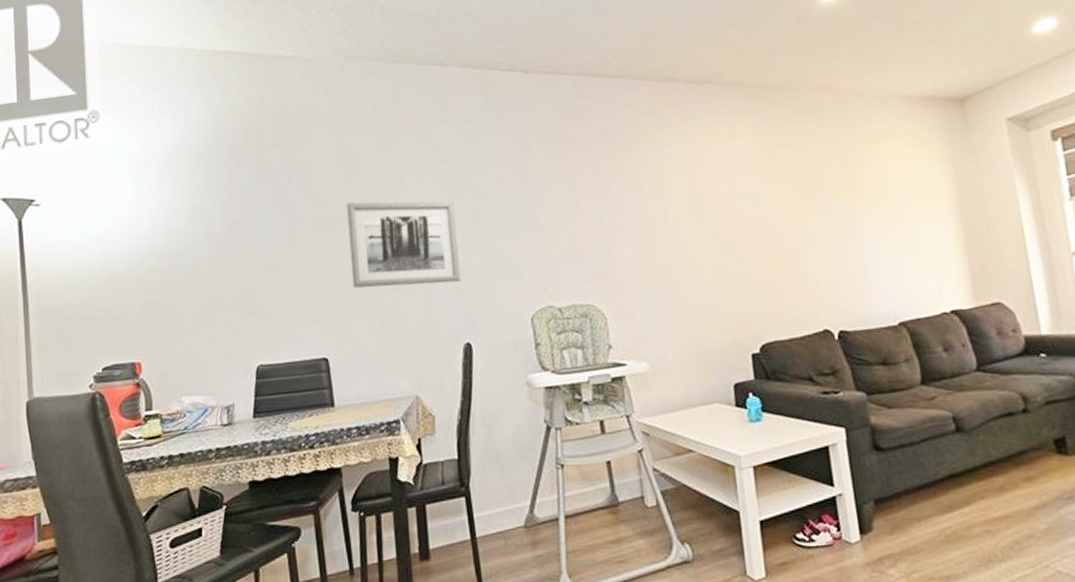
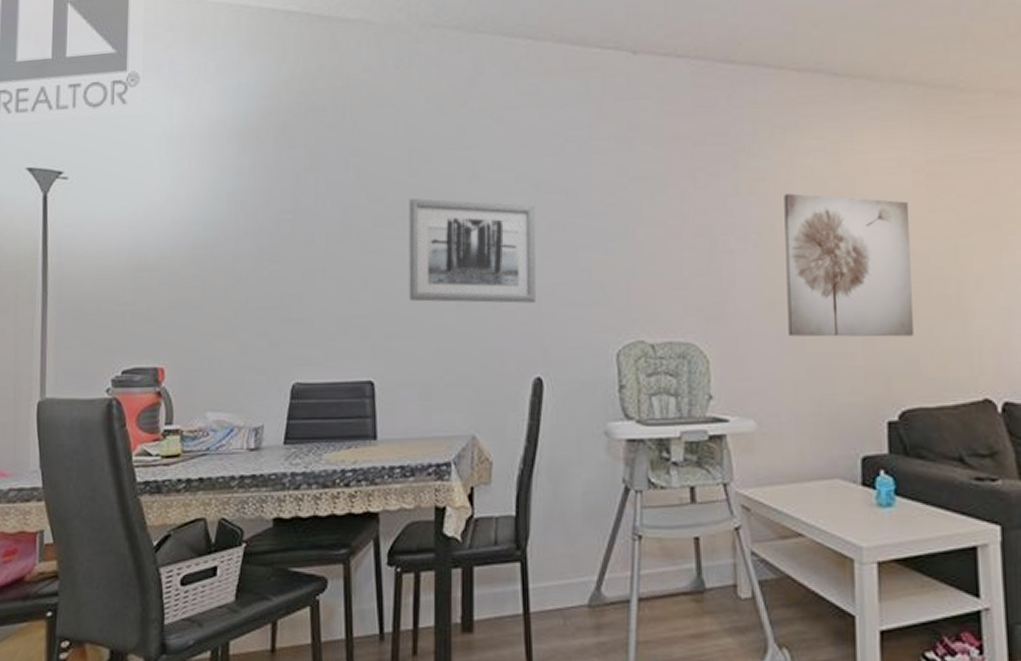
wall art: none [655,178,766,293] -> present [784,193,913,337]

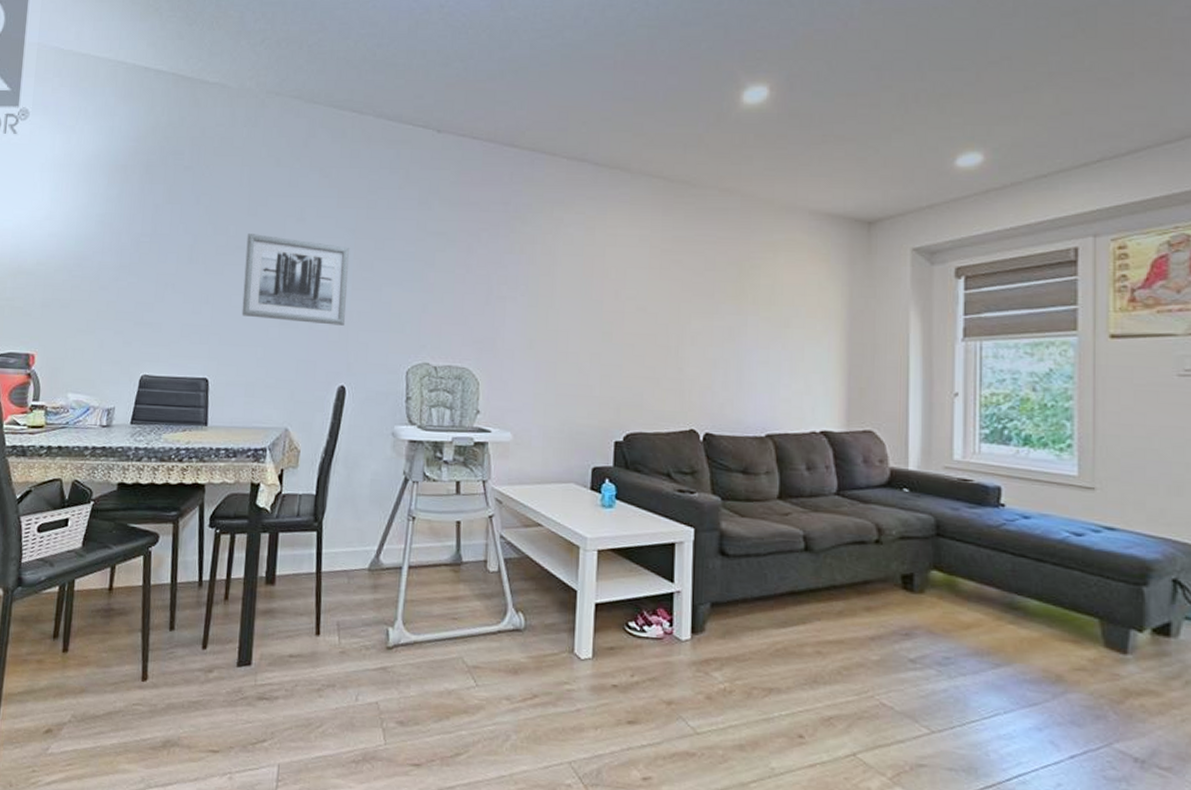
wall art: present [784,193,913,337] -> none [543,256,644,376]

